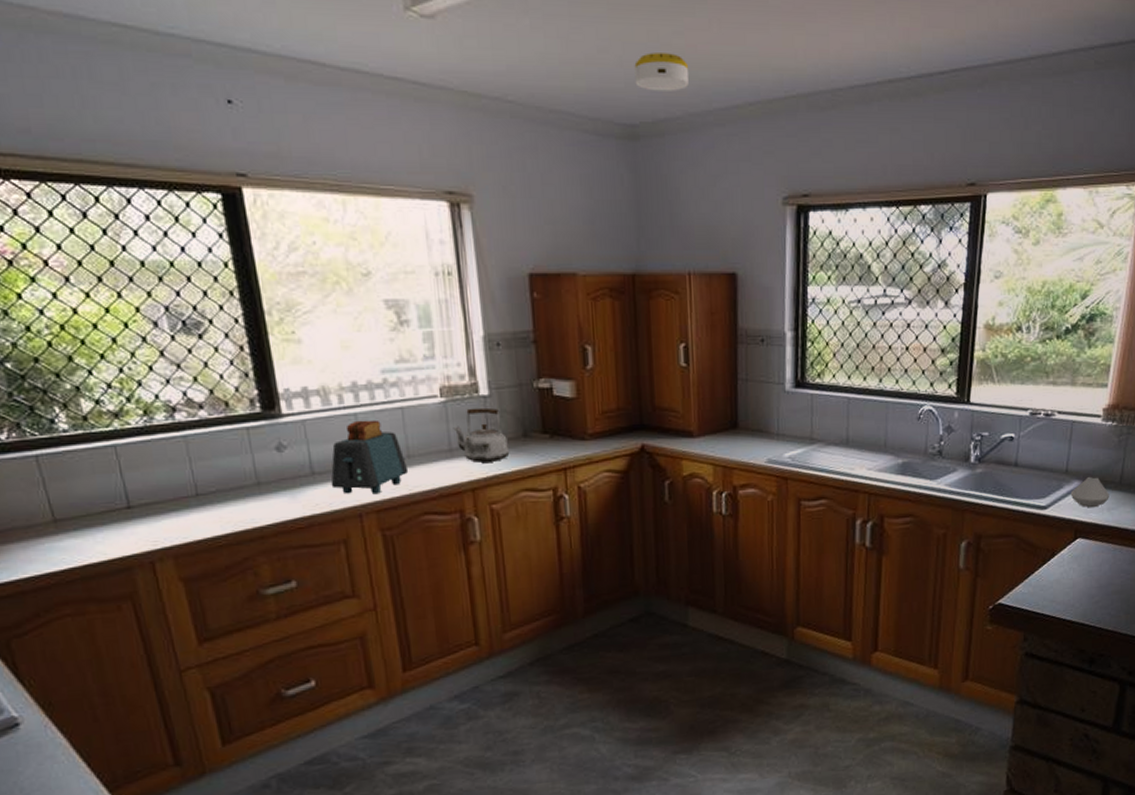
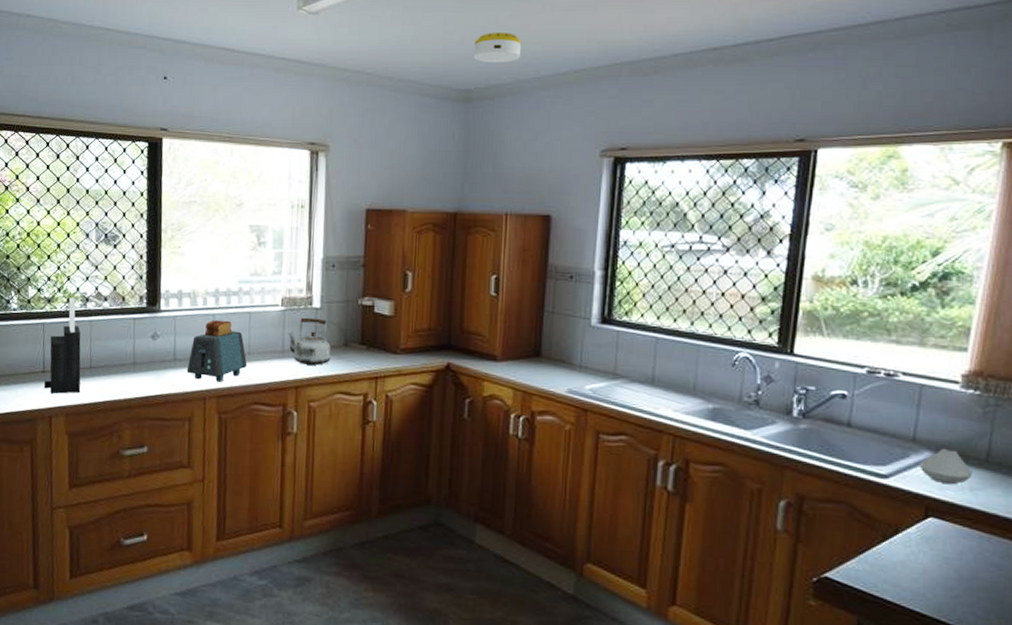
knife block: none [129,408,190,533] -> present [44,297,81,394]

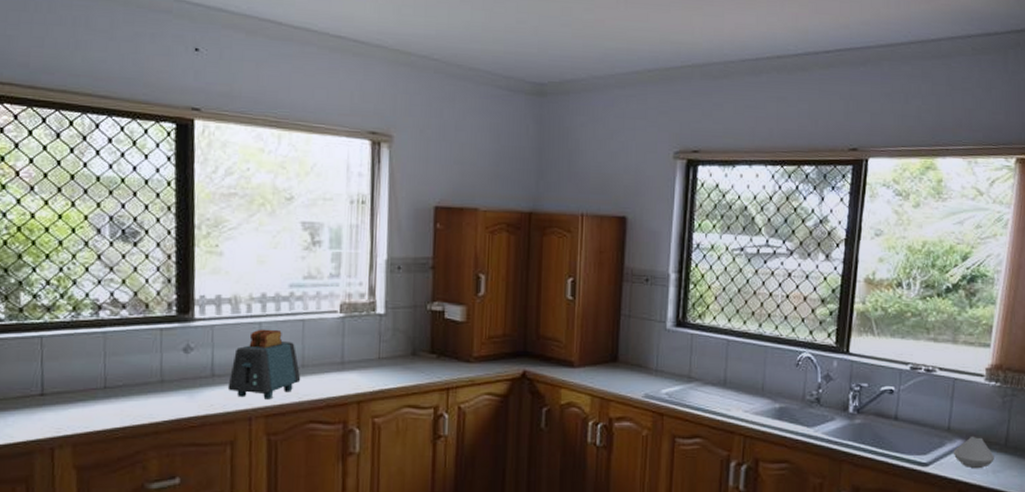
knife block: present [44,297,81,394] -> none [43,305,93,420]
kettle: present [287,317,332,365] -> none [347,324,398,377]
smoke detector: present [473,33,522,63] -> none [547,25,596,57]

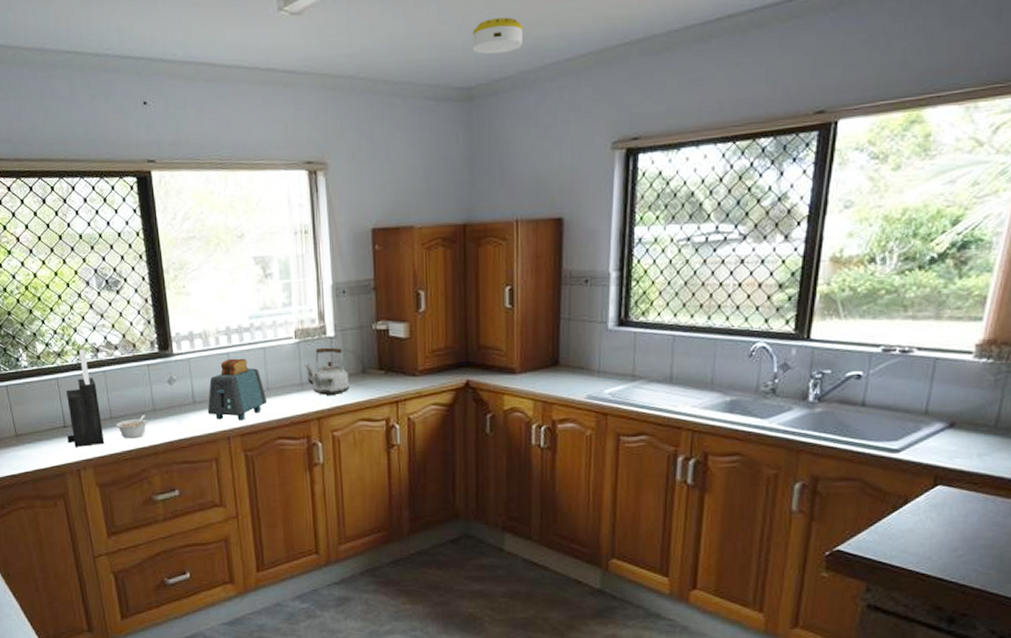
knife block: none [43,305,93,420] -> present [66,349,105,447]
legume: none [110,386,152,414] -> present [116,415,148,439]
kettle: none [347,324,398,377] -> present [304,347,350,395]
smoke detector: none [547,25,596,57] -> present [472,17,524,55]
spoon rest: present [953,436,994,469] -> none [930,418,981,453]

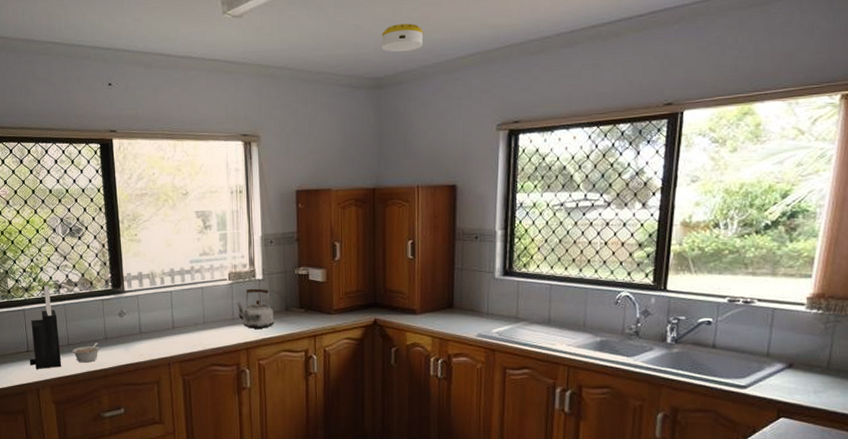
toaster: present [207,358,268,421] -> none [151,296,204,349]

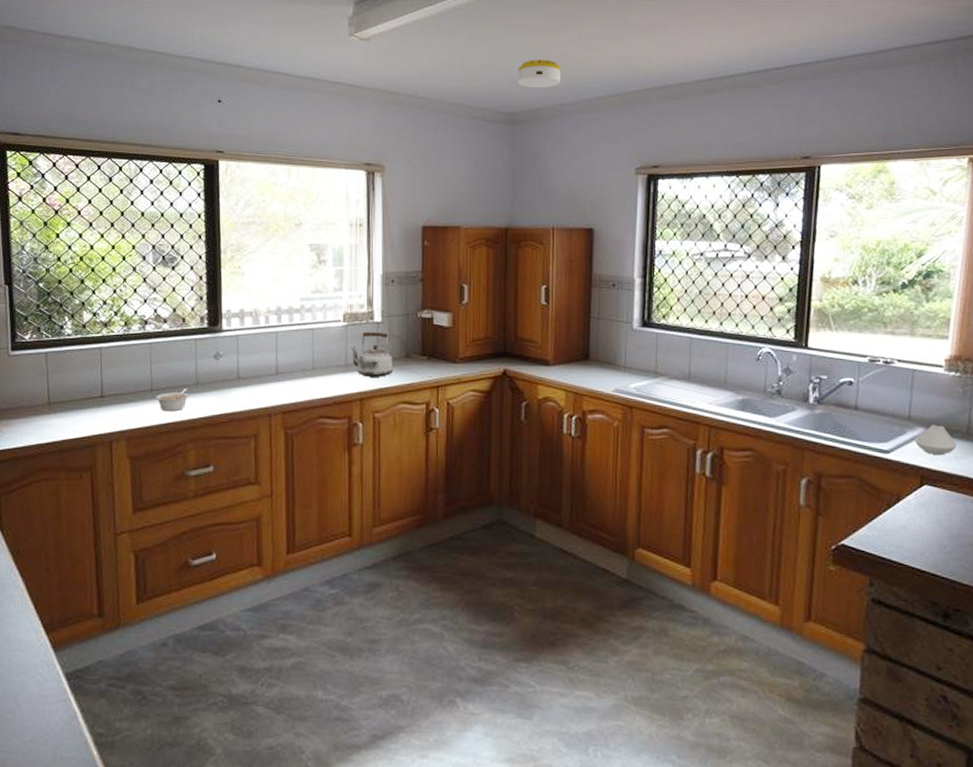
knife block: present [30,285,62,369] -> none [103,321,142,418]
spoon rest: none [772,360,816,390] -> present [914,424,957,456]

